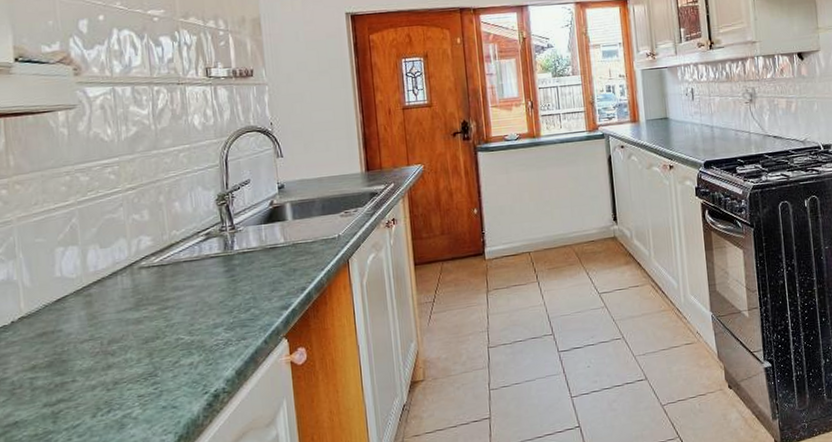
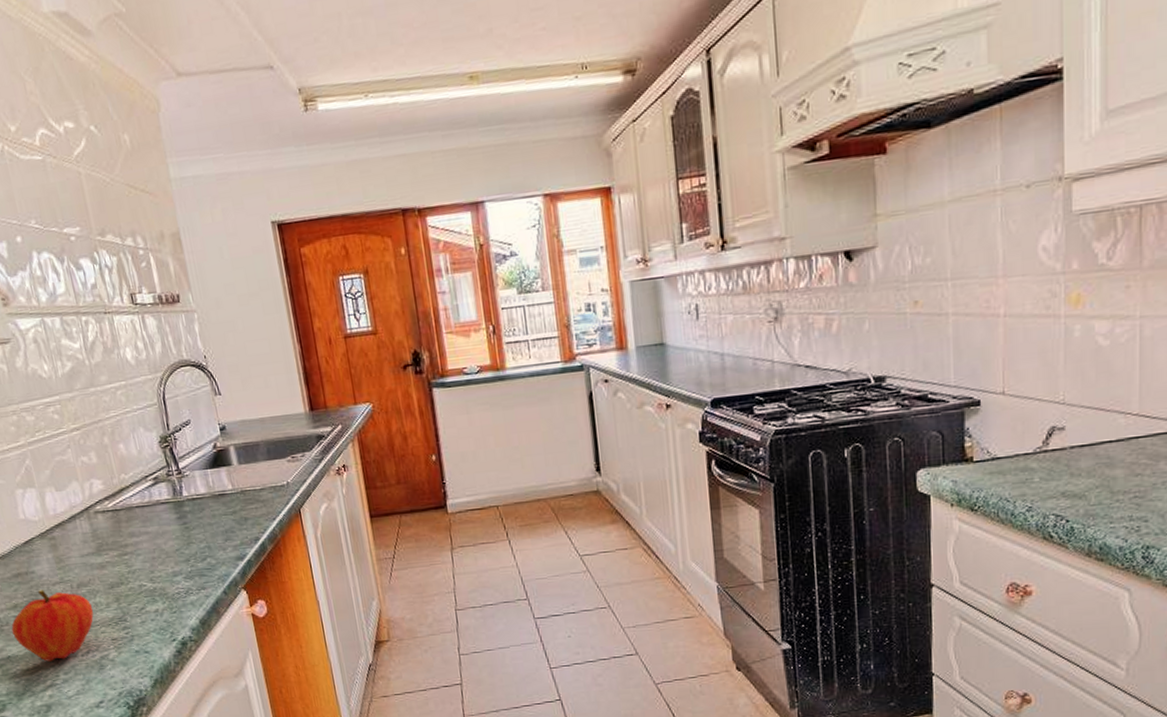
fruit: none [25,348,121,425] -> present [11,590,94,662]

